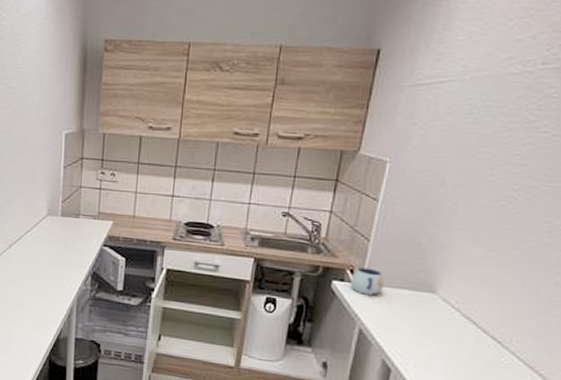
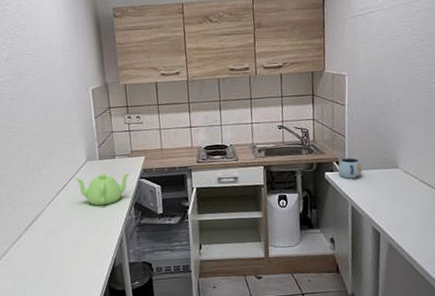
teapot: none [30,232,93,269] -> present [74,172,130,206]

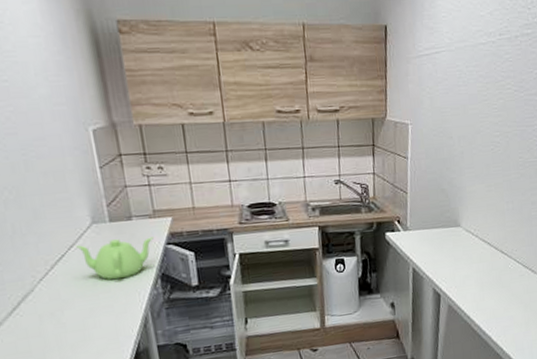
mug: present [337,157,362,179] -> none [399,216,424,239]

